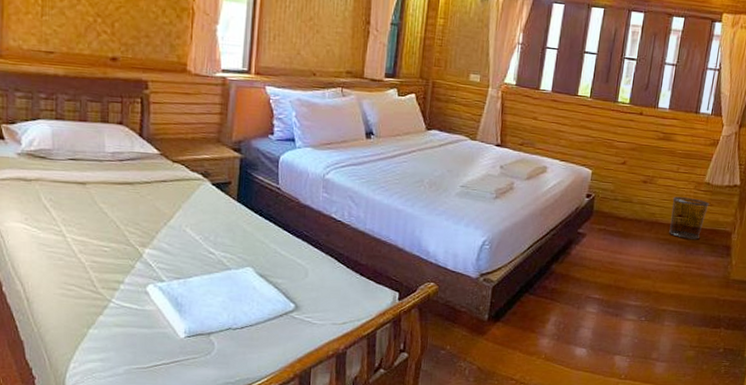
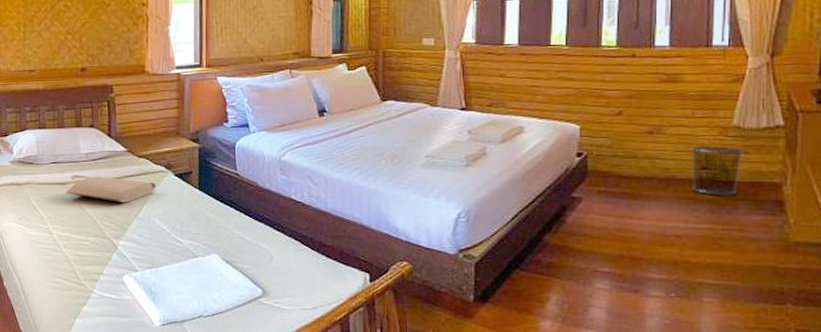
tote bag: none [85,175,191,209] -> present [66,175,157,203]

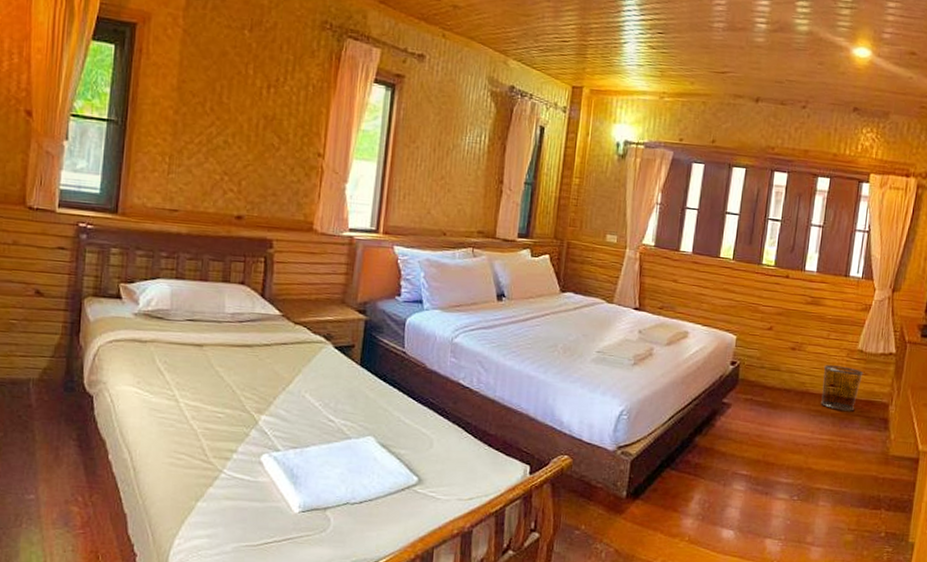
tote bag: present [66,175,157,203] -> none [201,336,313,374]

